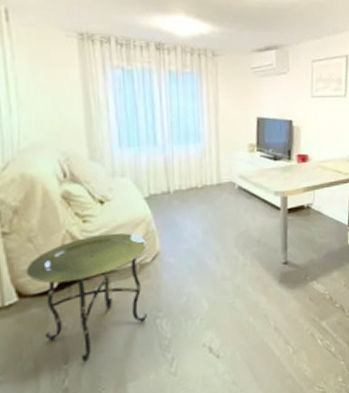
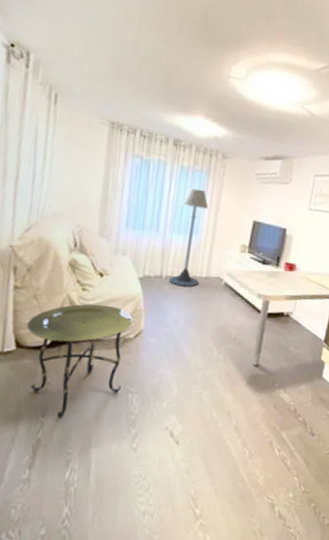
floor lamp: none [176,93,211,199] -> present [169,188,209,287]

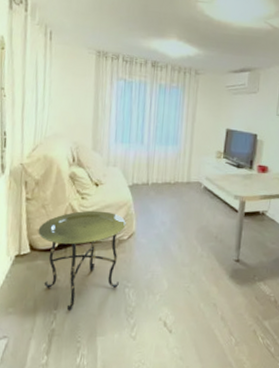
floor lamp: present [169,188,209,287] -> none [155,103,186,192]

